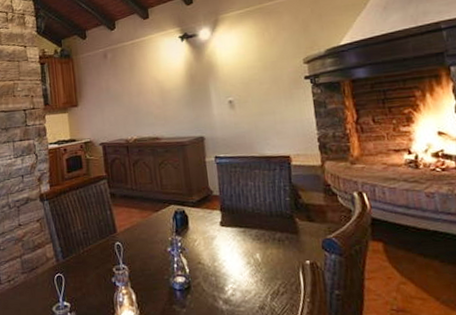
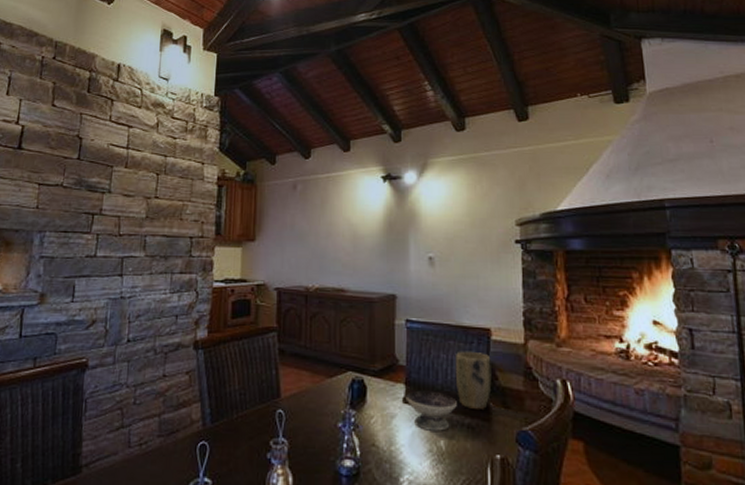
bowl: none [222,213,268,247] -> present [405,390,457,431]
plant pot: none [262,176,296,226] -> present [456,351,492,410]

